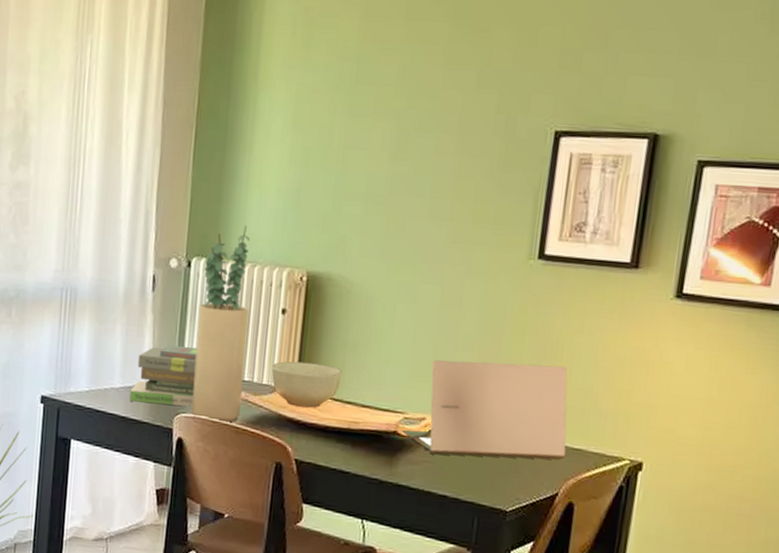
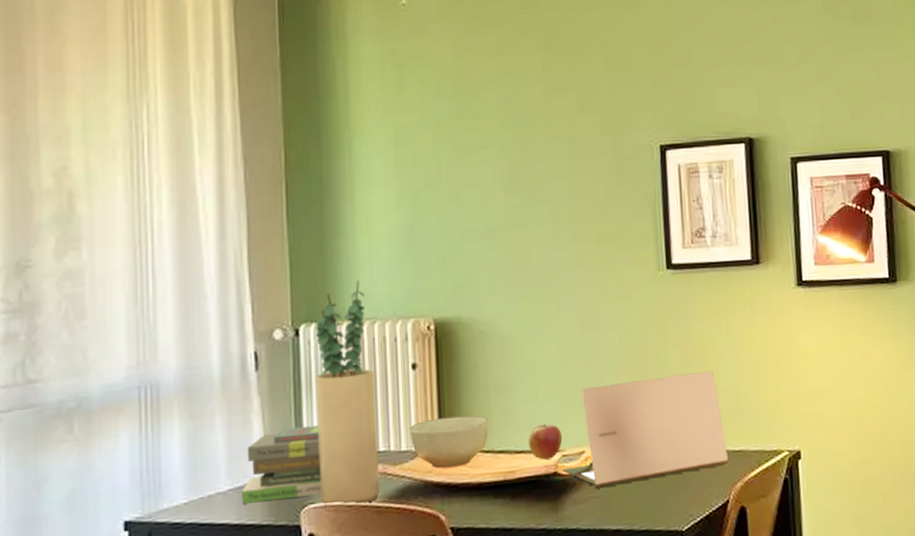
apple: none [375,385,408,419] -> present [529,424,563,460]

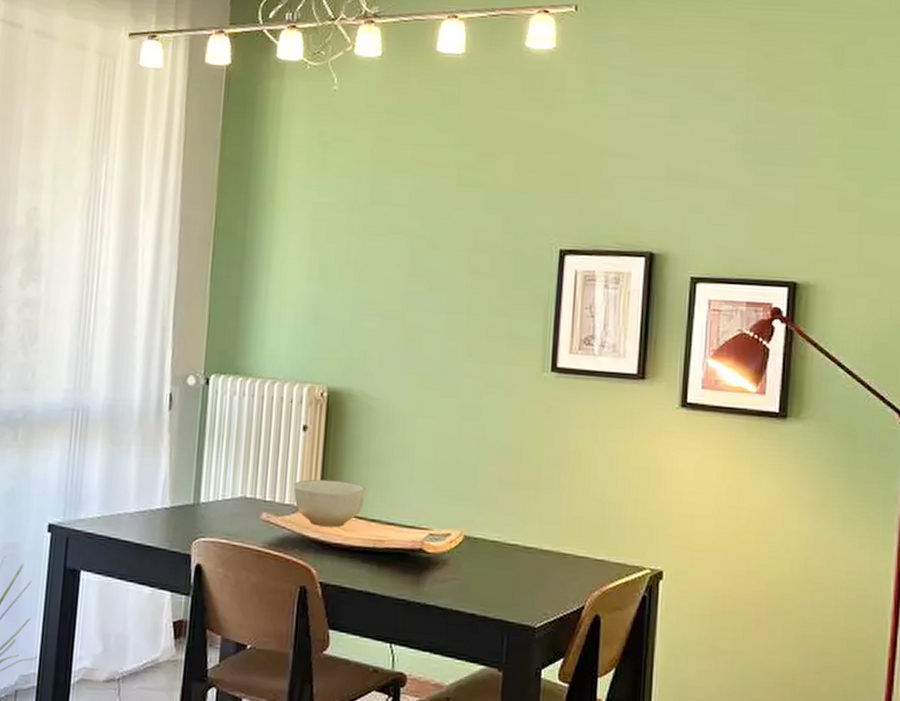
books: present [242,424,322,504] -> none [145,465,217,531]
vase: present [315,281,379,506] -> none [210,342,270,546]
apple: present [529,424,563,460] -> none [399,501,432,536]
laptop: present [562,370,728,489] -> none [427,473,589,572]

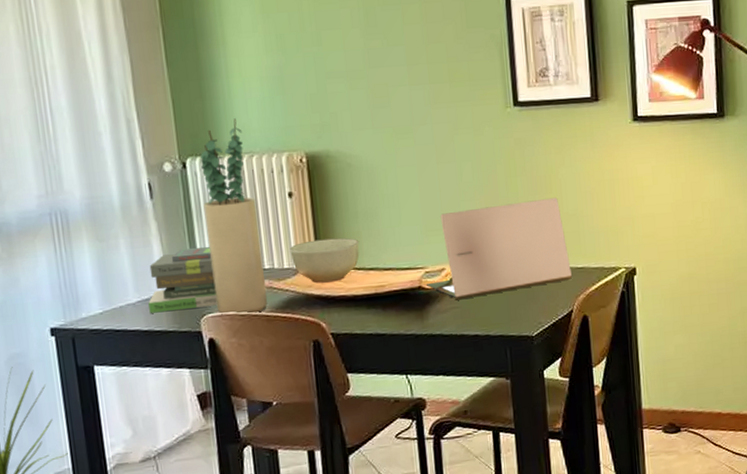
books: none [145,465,217,531] -> present [148,246,218,314]
vase: none [210,342,270,546] -> present [200,118,267,315]
laptop: none [427,473,589,572] -> present [425,197,572,300]

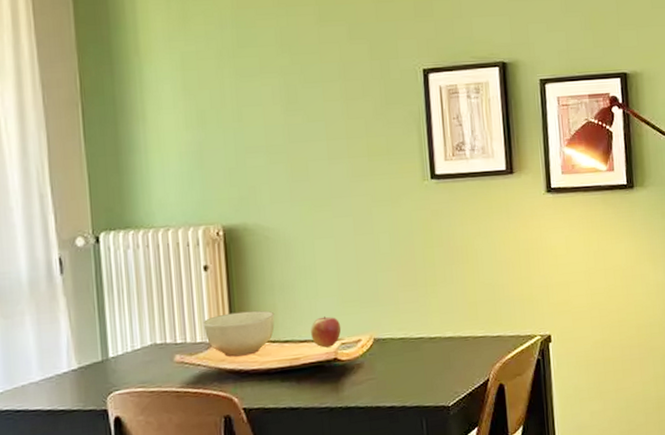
books: present [148,246,218,314] -> none [52,321,126,392]
vase: present [200,118,267,315] -> none [114,193,178,392]
apple: none [395,245,425,276] -> present [311,316,341,348]
laptop: present [425,197,572,300] -> none [341,267,488,372]

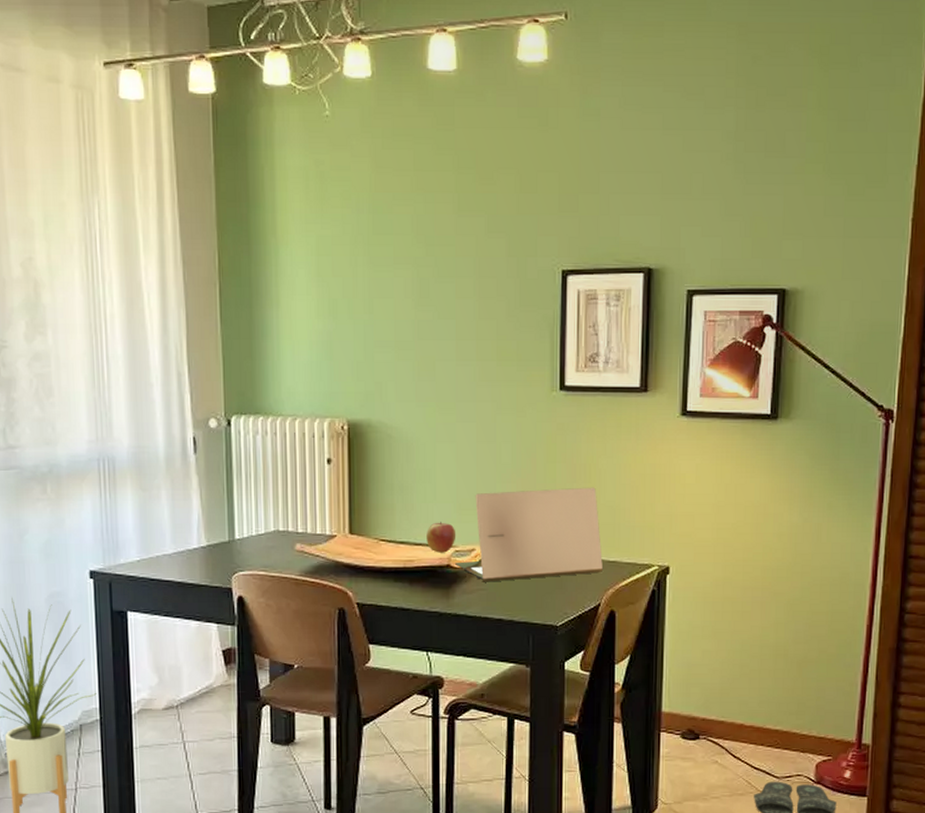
bowl: present [203,310,275,357] -> none [324,508,393,552]
laptop: none [341,267,488,372] -> present [454,487,603,582]

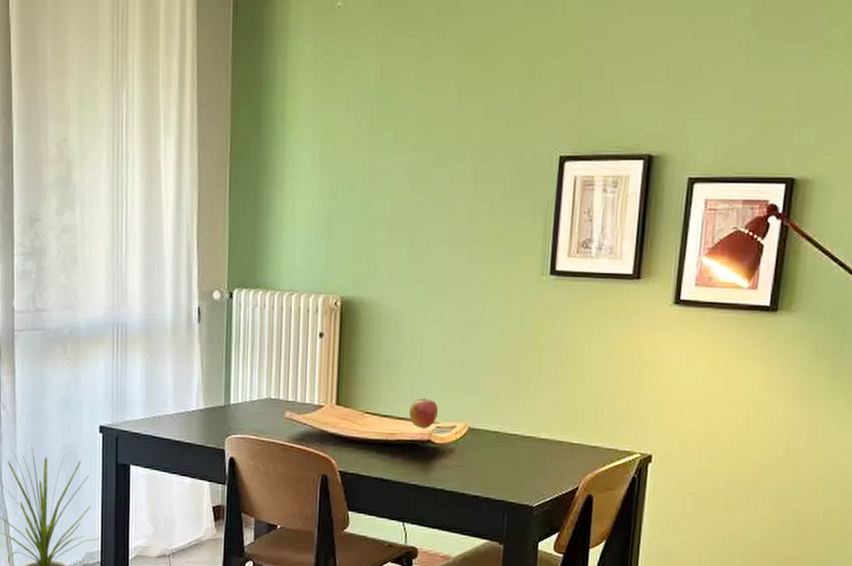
laptop: present [454,487,603,582] -> none [435,371,583,460]

